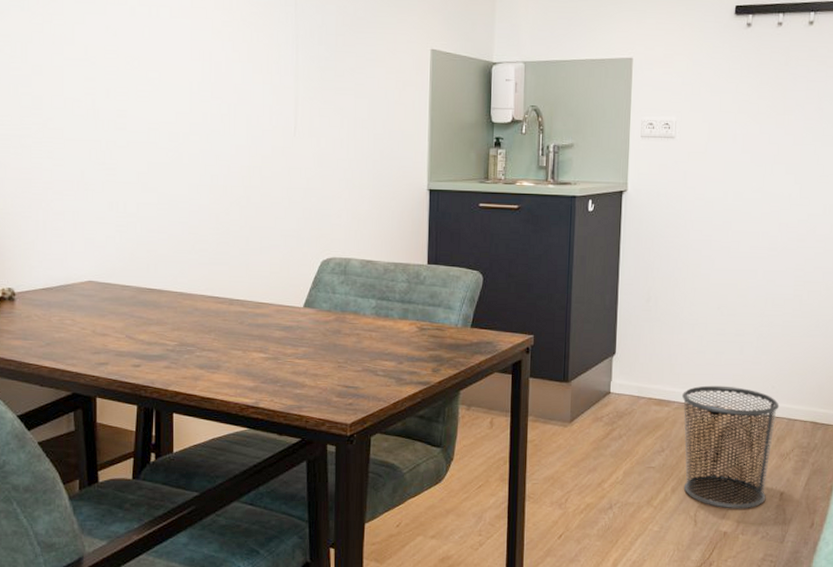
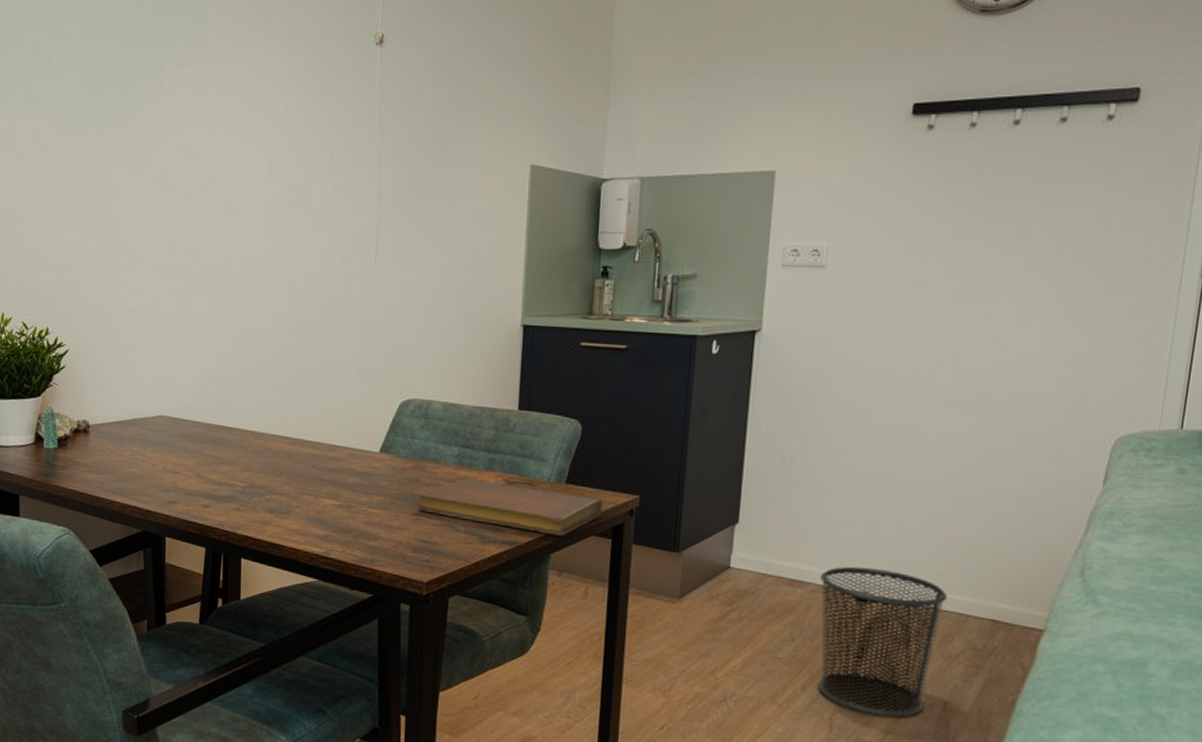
notebook: none [341,327,503,374] -> present [418,478,603,536]

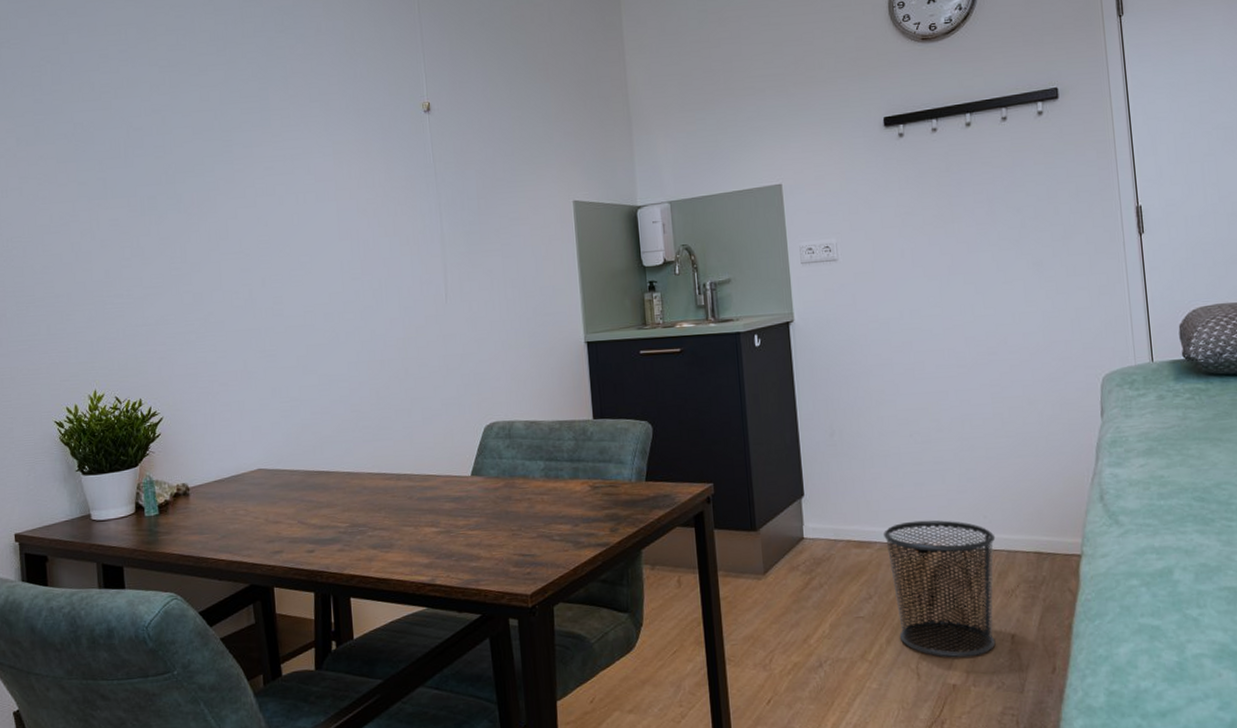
notebook: present [418,478,603,536] -> none [513,489,682,532]

